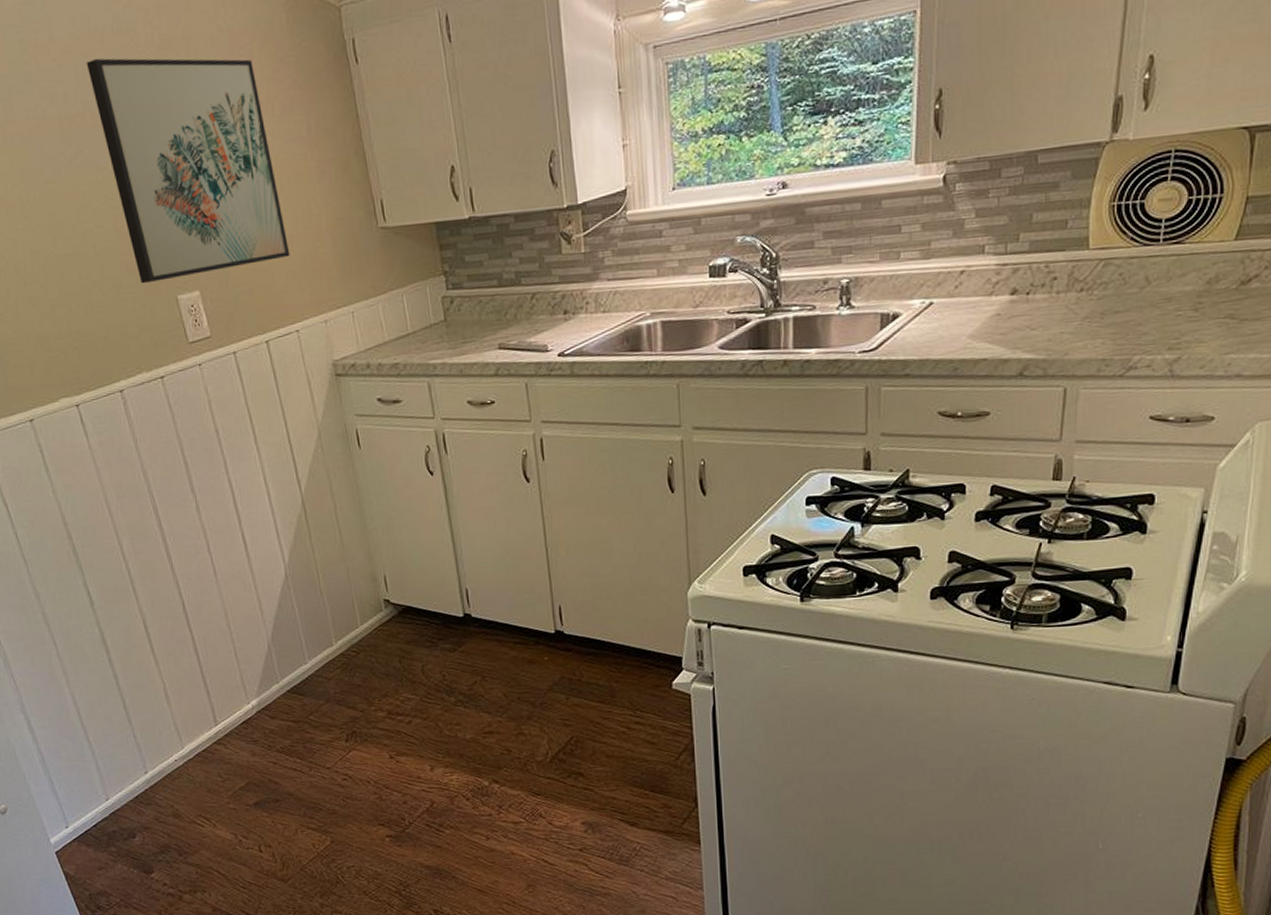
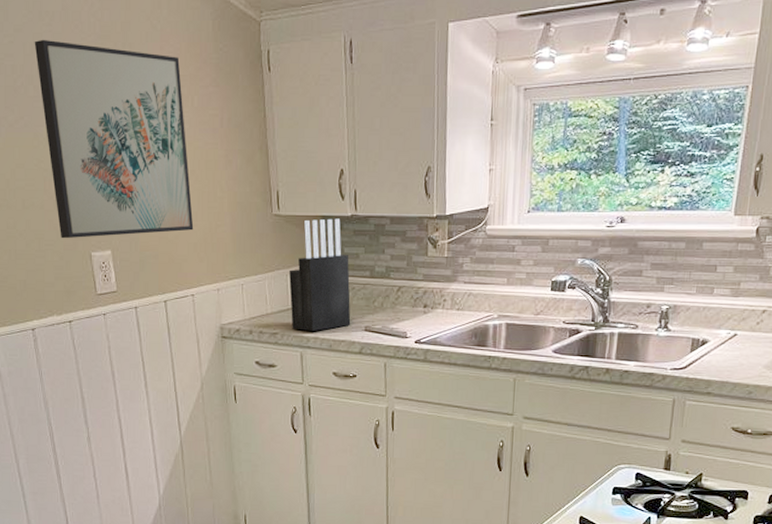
knife block: none [405,223,482,357] -> present [289,218,351,331]

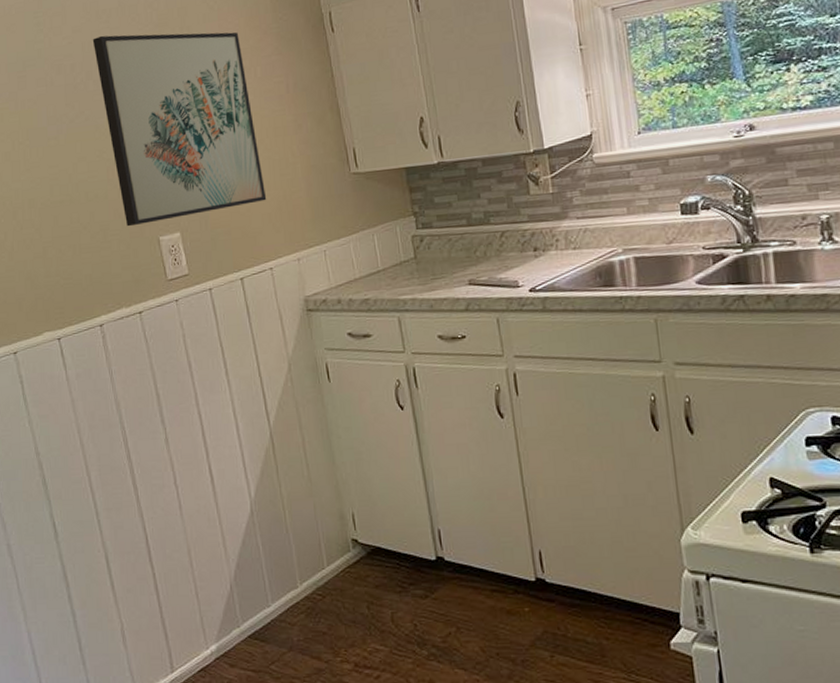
knife block: present [289,218,351,331] -> none [376,168,452,293]

